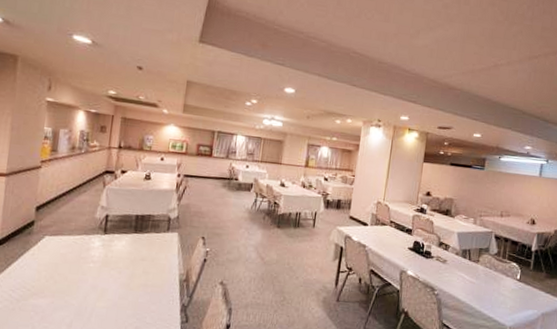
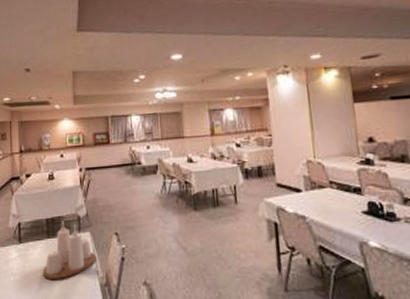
condiment set: none [125,219,180,271] -> present [43,220,95,279]

